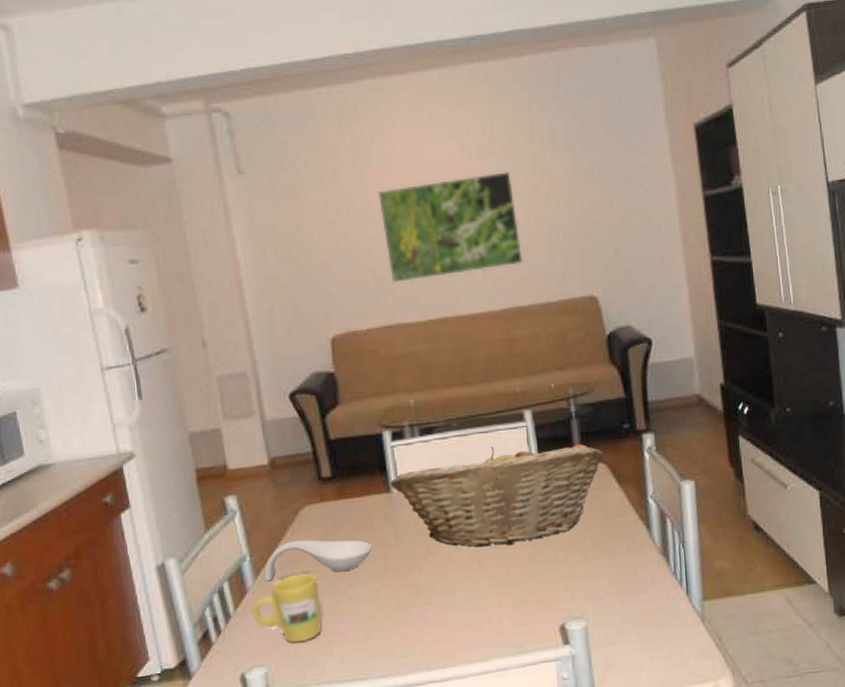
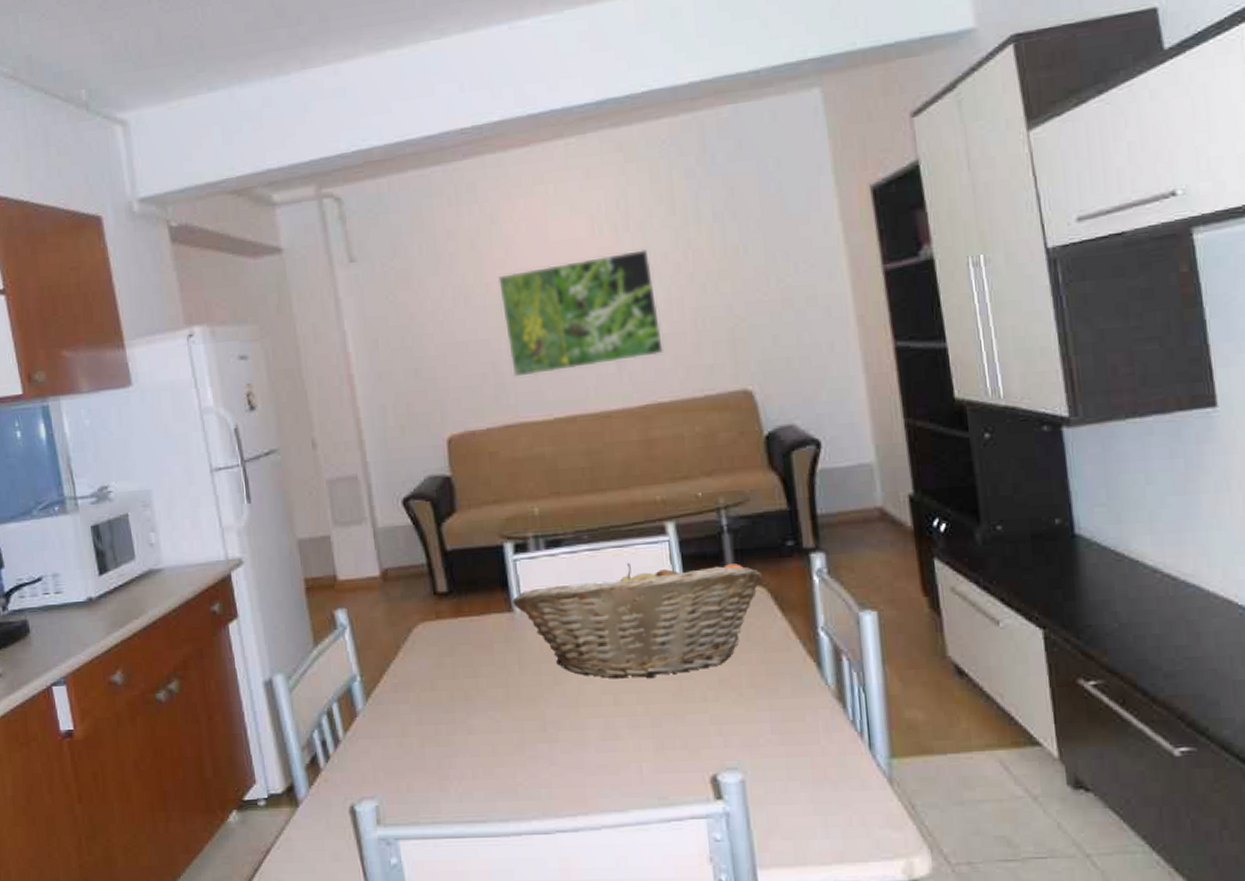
mug: present [252,572,322,643] -> none [362,697,437,775]
spoon rest: present [265,539,372,582] -> none [376,660,492,705]

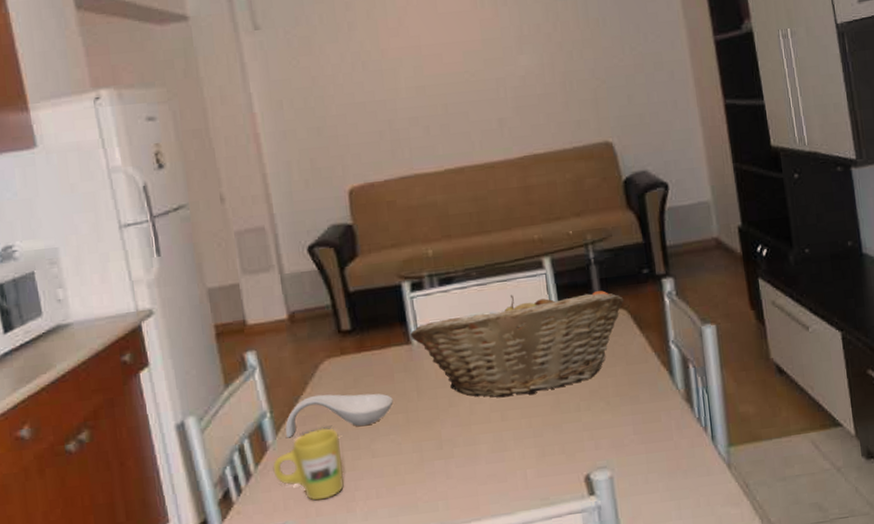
mug: none [362,697,437,775] -> present [273,427,344,501]
spoon rest: none [376,660,492,705] -> present [285,393,393,438]
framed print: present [497,248,665,377] -> none [391,20,539,134]

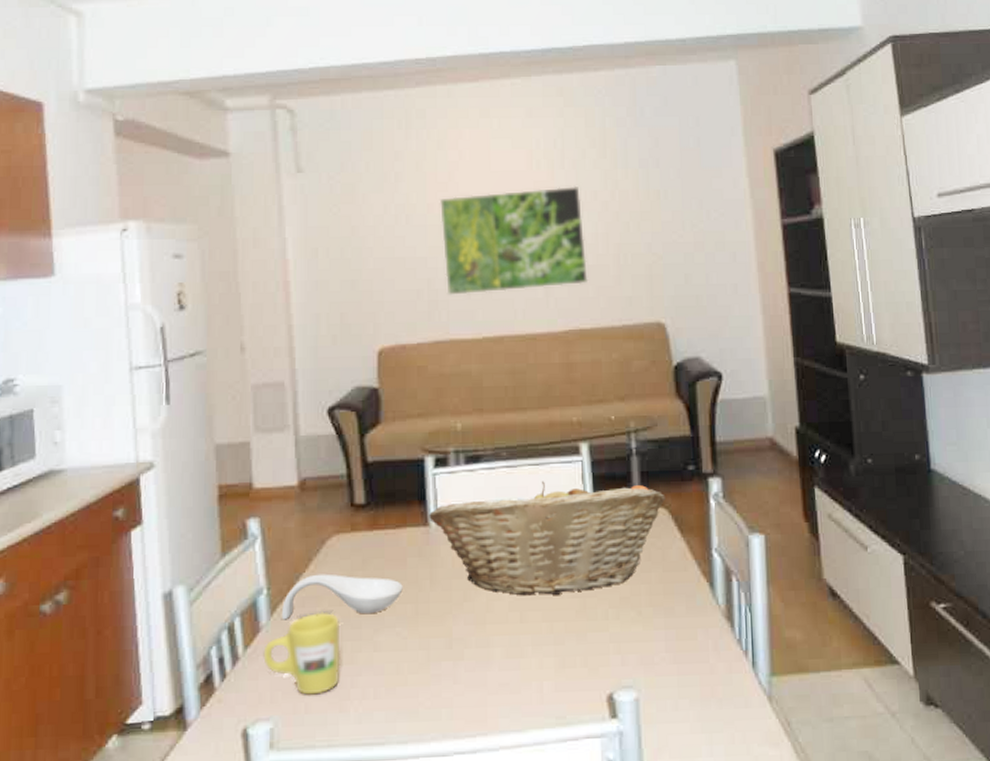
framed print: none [391,20,539,134] -> present [439,185,589,295]

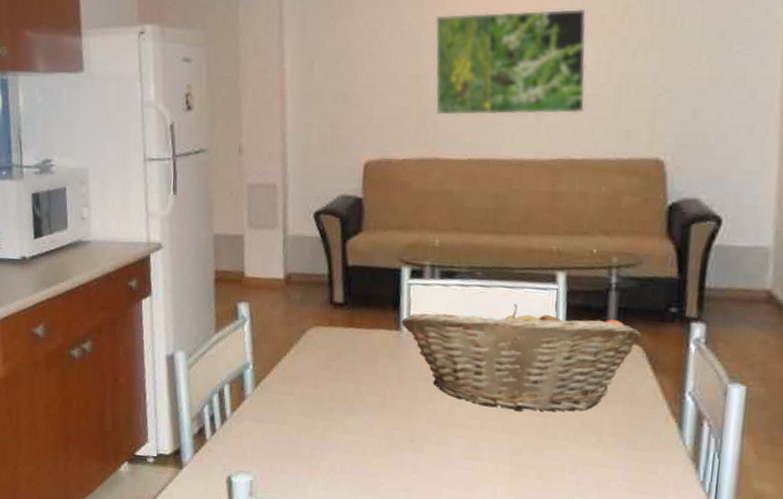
mug: present [263,612,341,695] -> none [247,391,315,460]
spoon rest: present [282,573,403,620] -> none [264,358,373,401]

